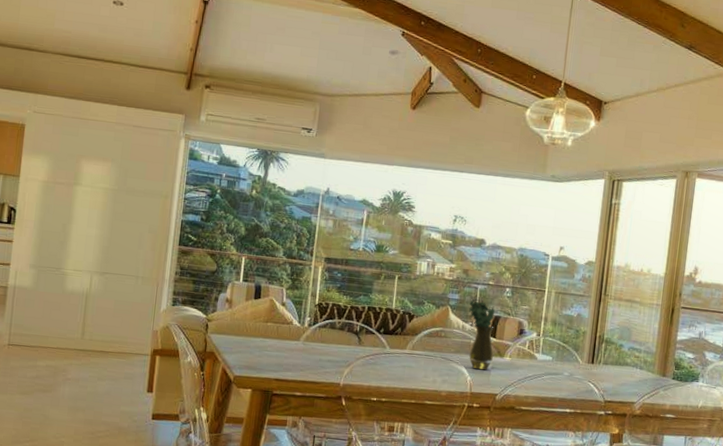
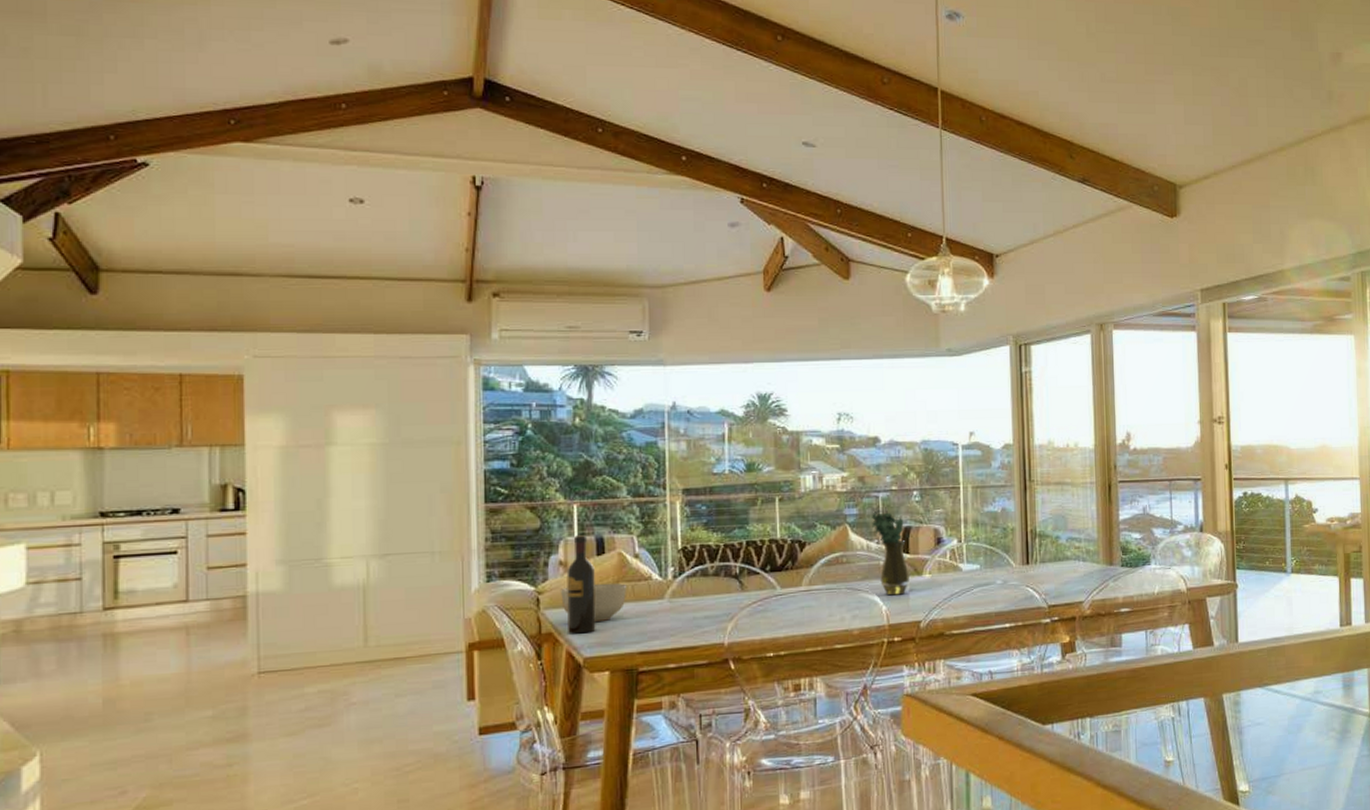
bowl: none [223,320,274,351] -> present [559,583,627,623]
wine bottle: none [225,281,251,358] -> present [566,535,596,634]

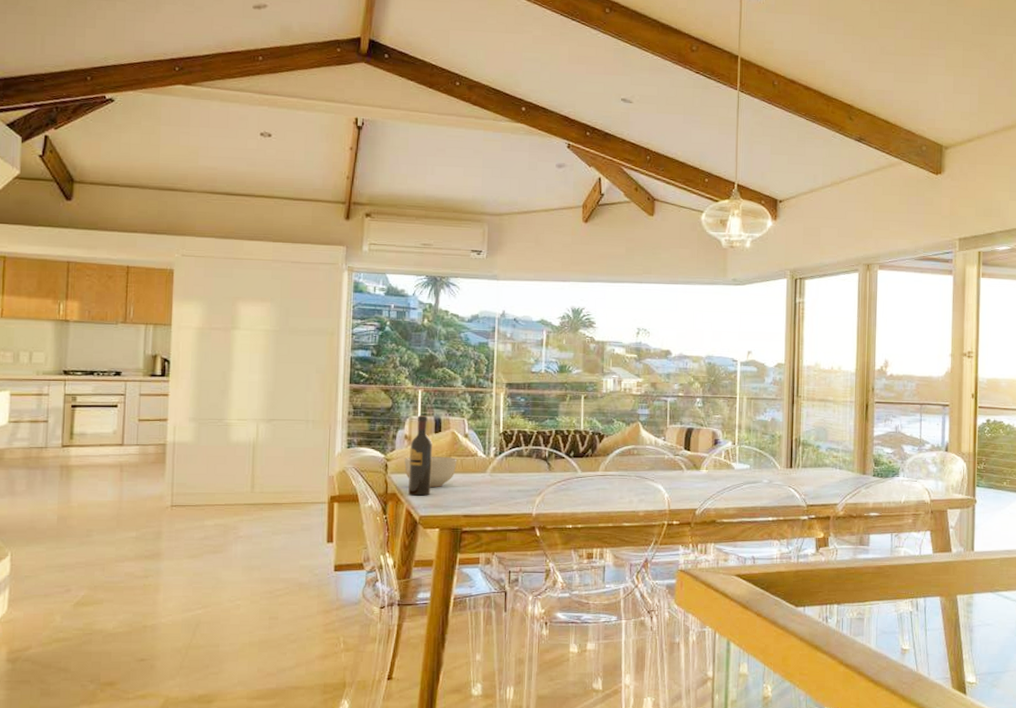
vase: present [872,507,910,596] -> none [660,410,689,485]

